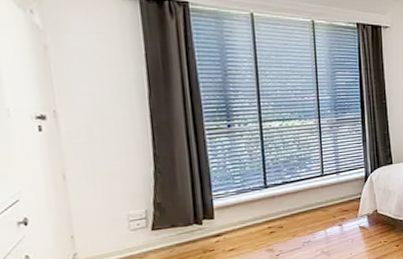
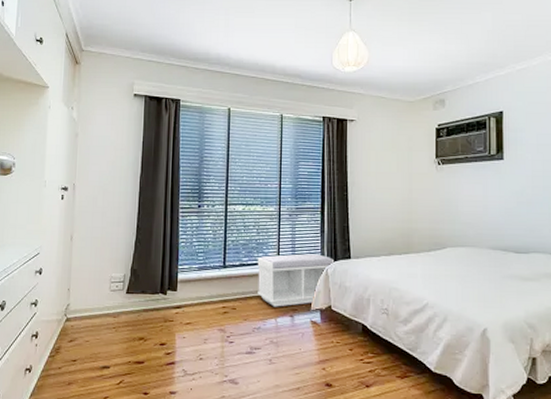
bench: none [300,163,378,219] -> present [257,253,335,307]

